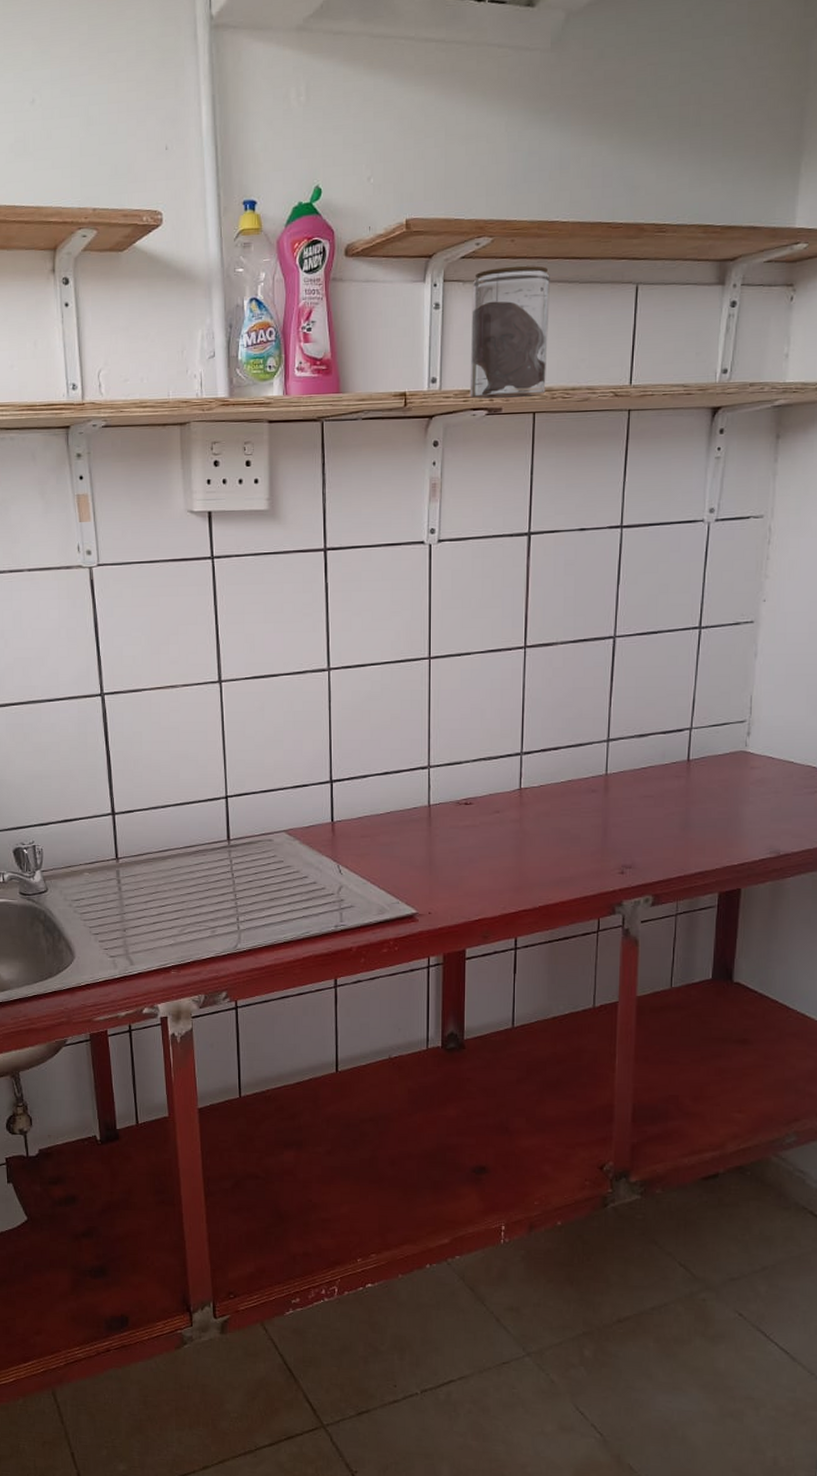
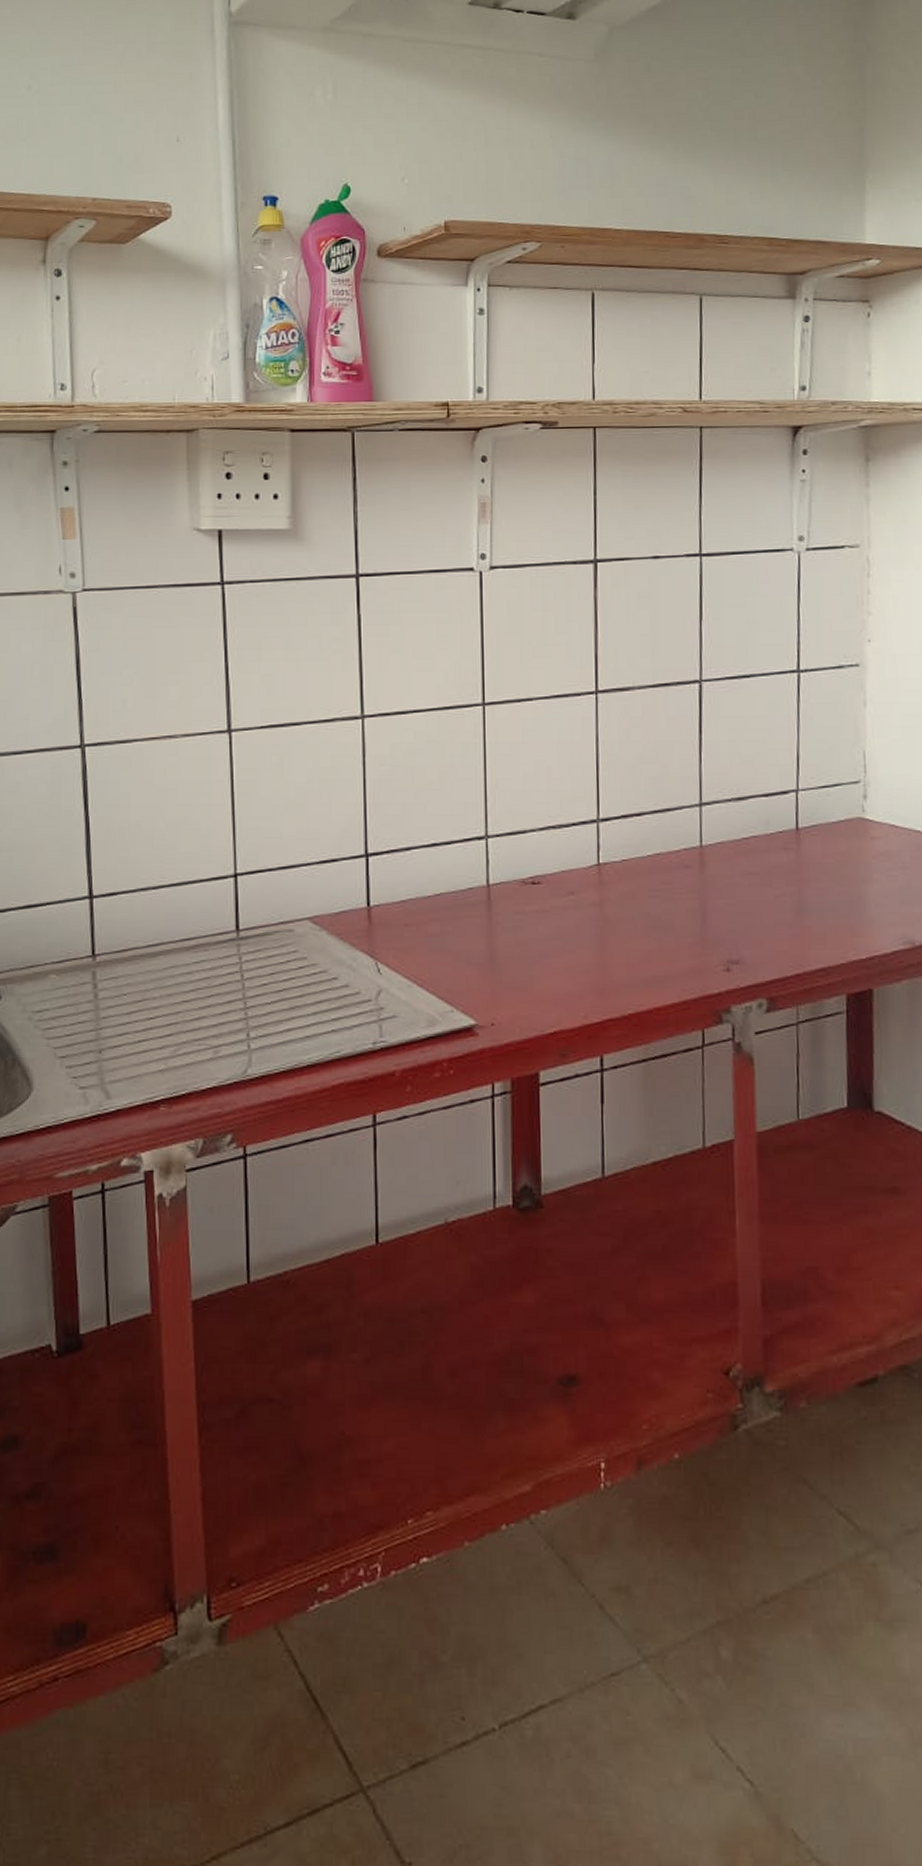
jar: present [469,265,550,399] -> none [519,272,607,411]

